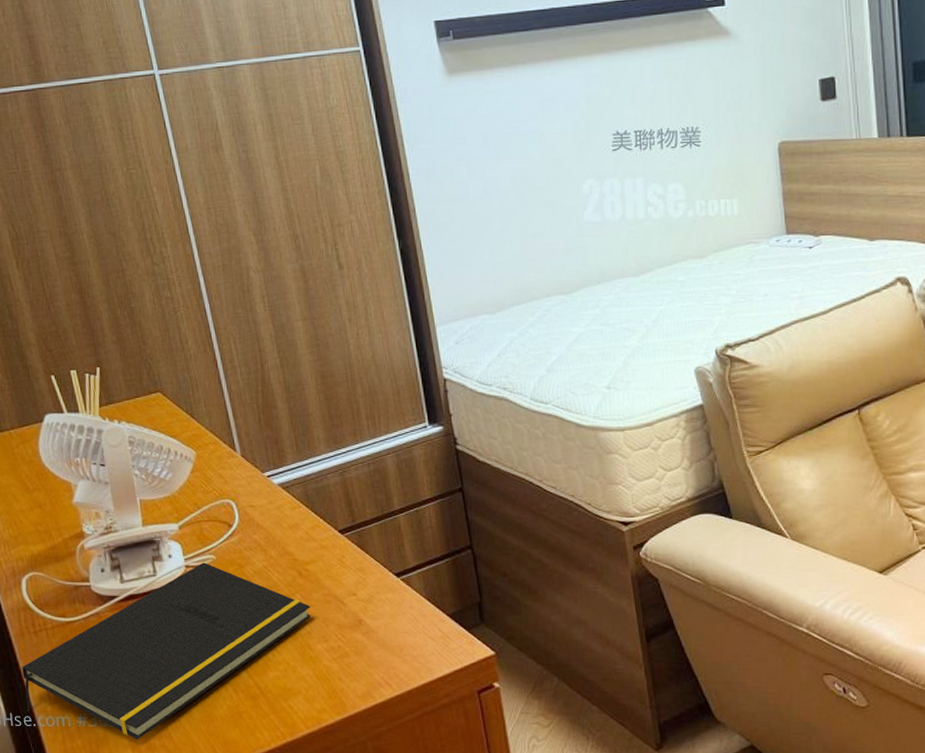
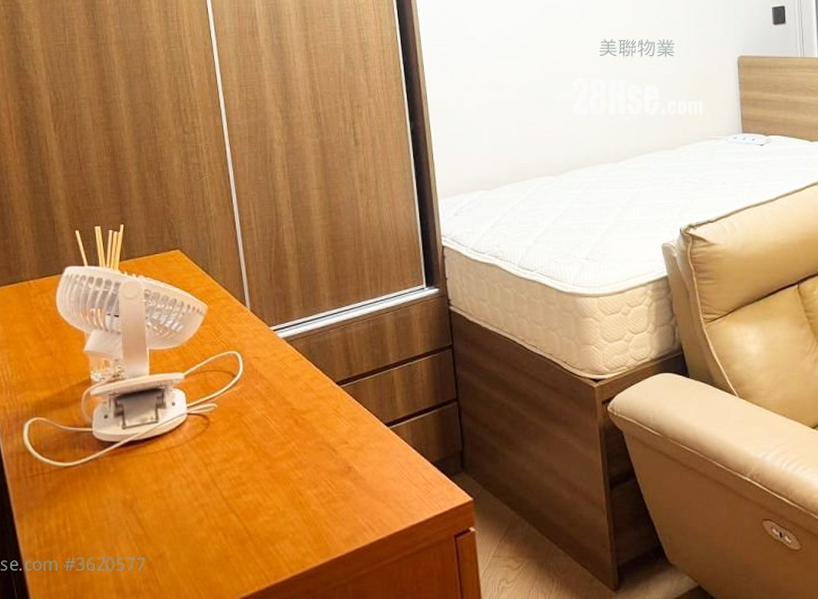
notepad: present [22,562,311,740] -> none [14,410,303,585]

